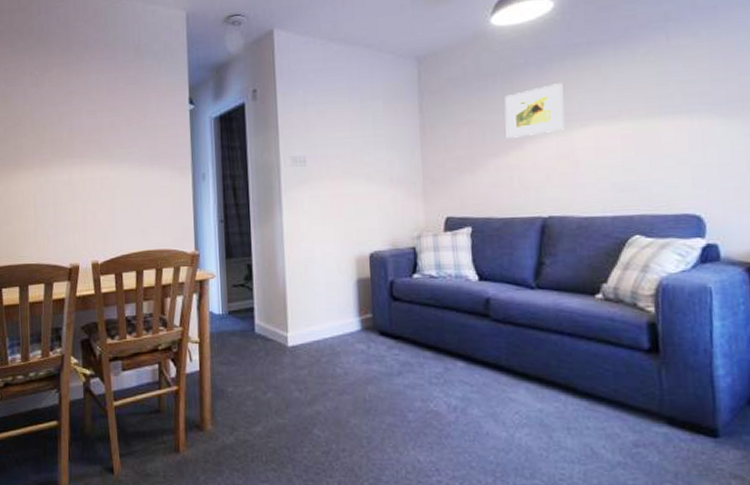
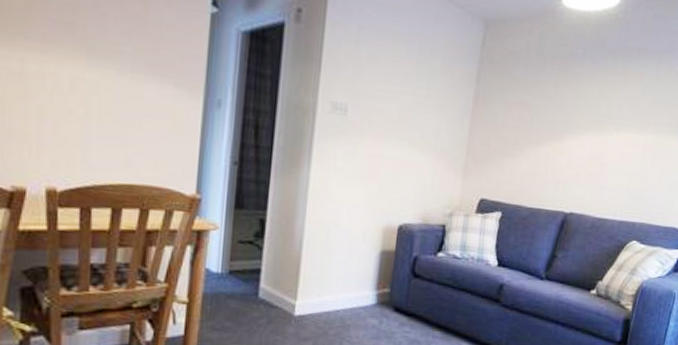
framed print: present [504,83,564,138] -> none [551,82,609,131]

